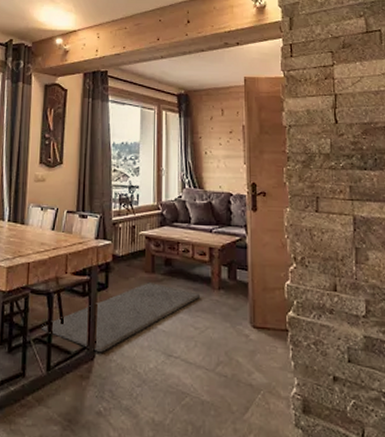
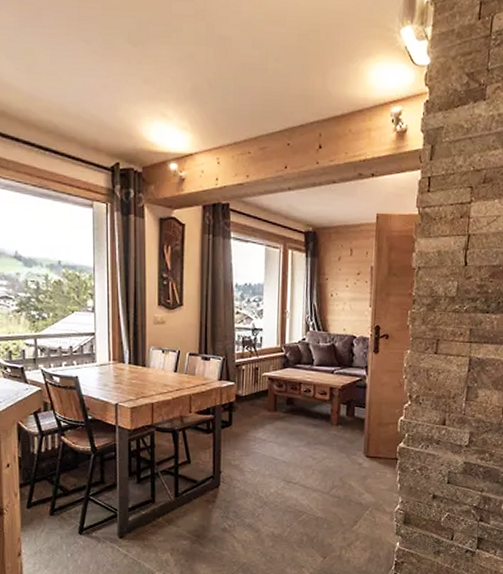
rug: present [41,282,200,353] -> none [167,420,319,481]

